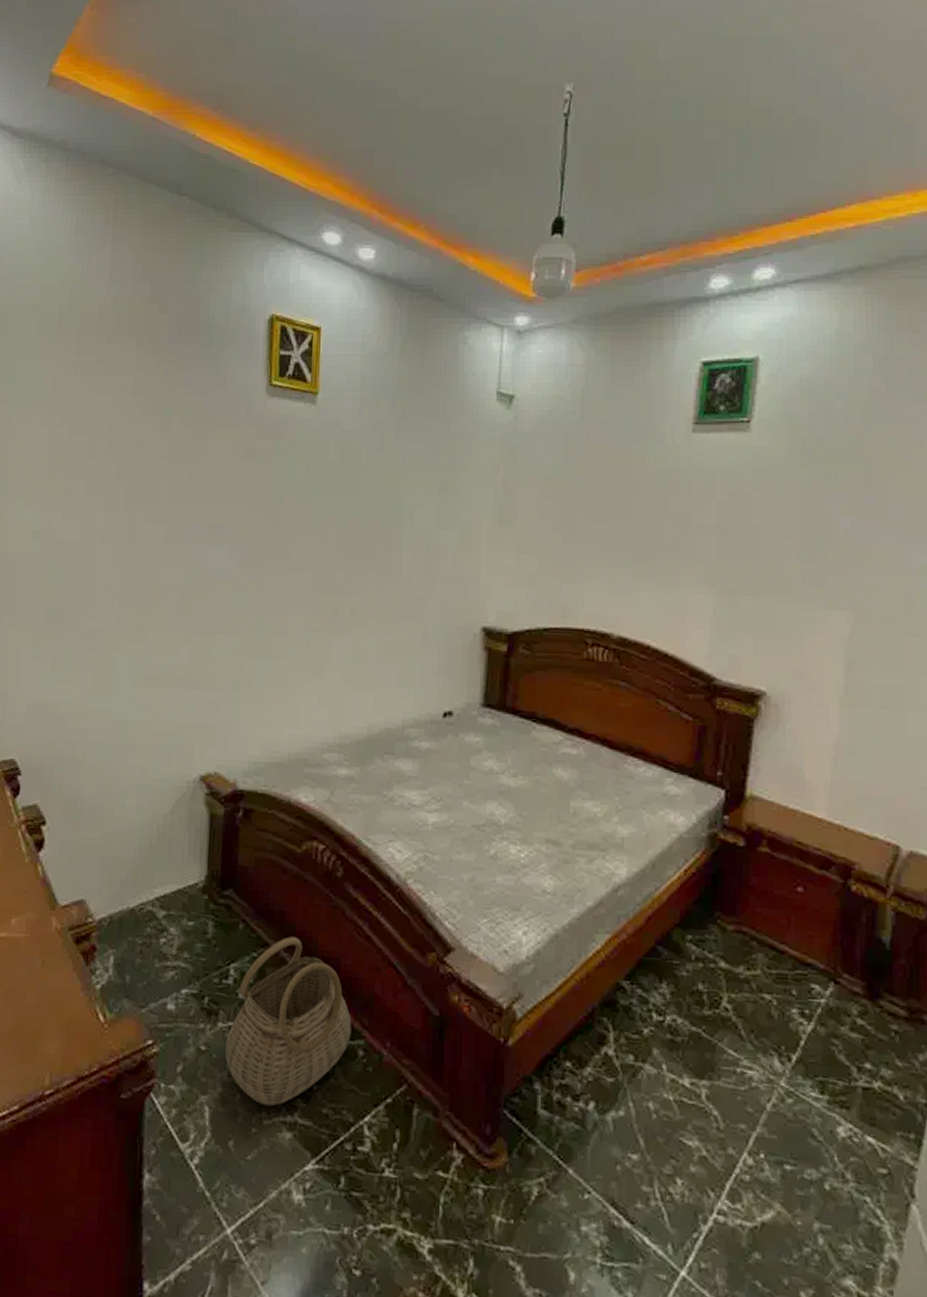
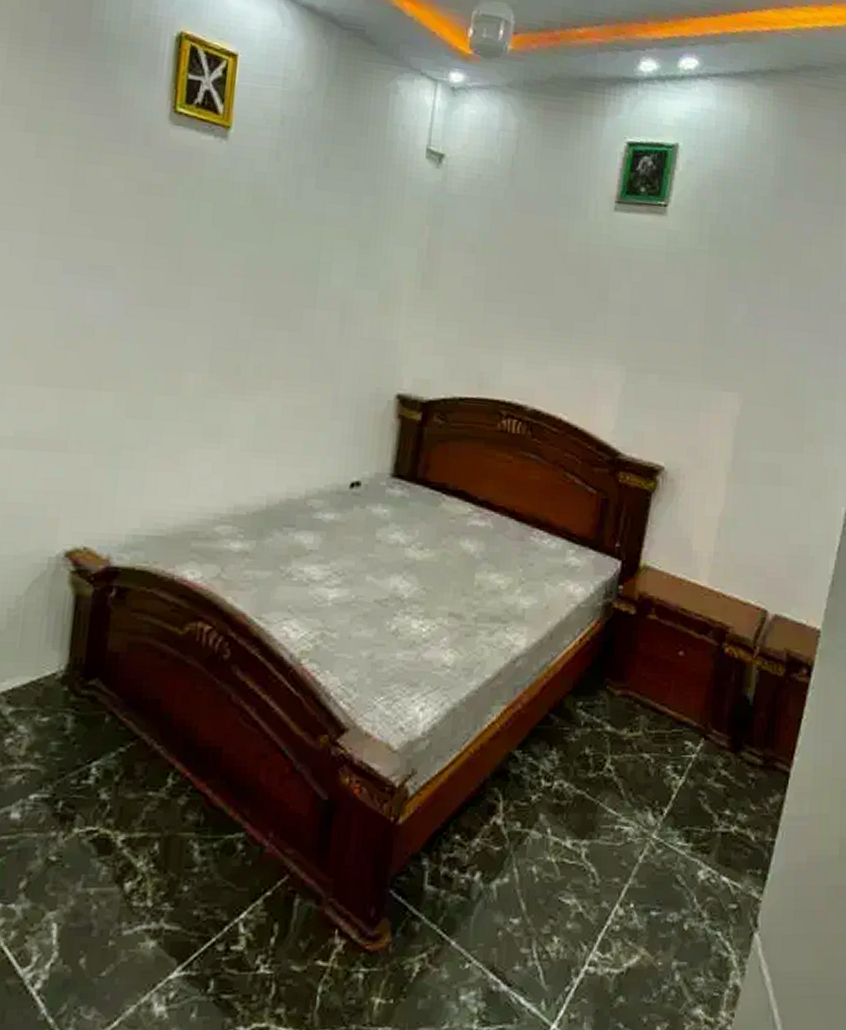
basket: present [225,936,352,1106] -> none [80,727,232,914]

